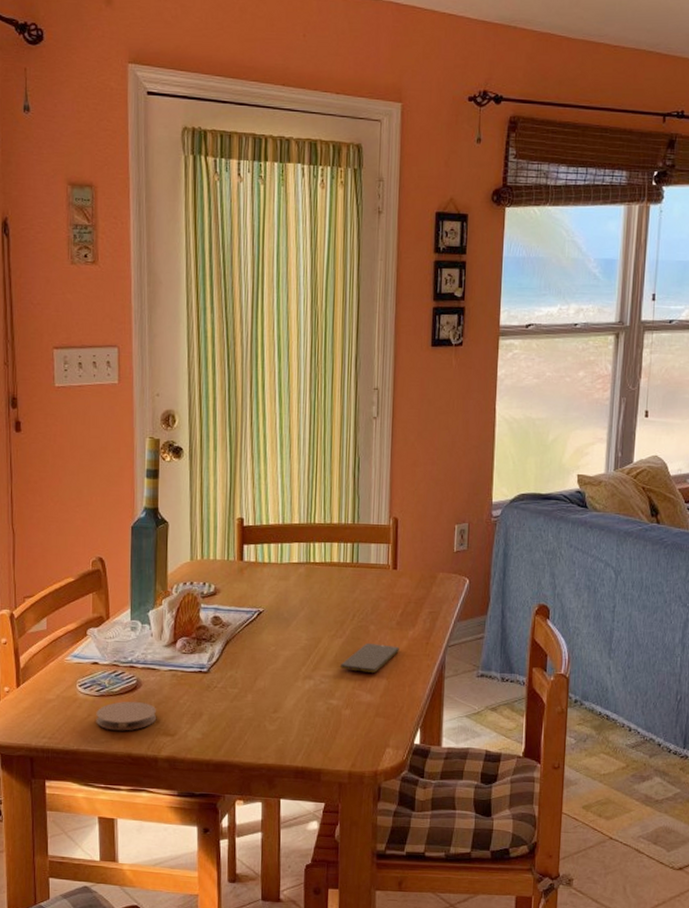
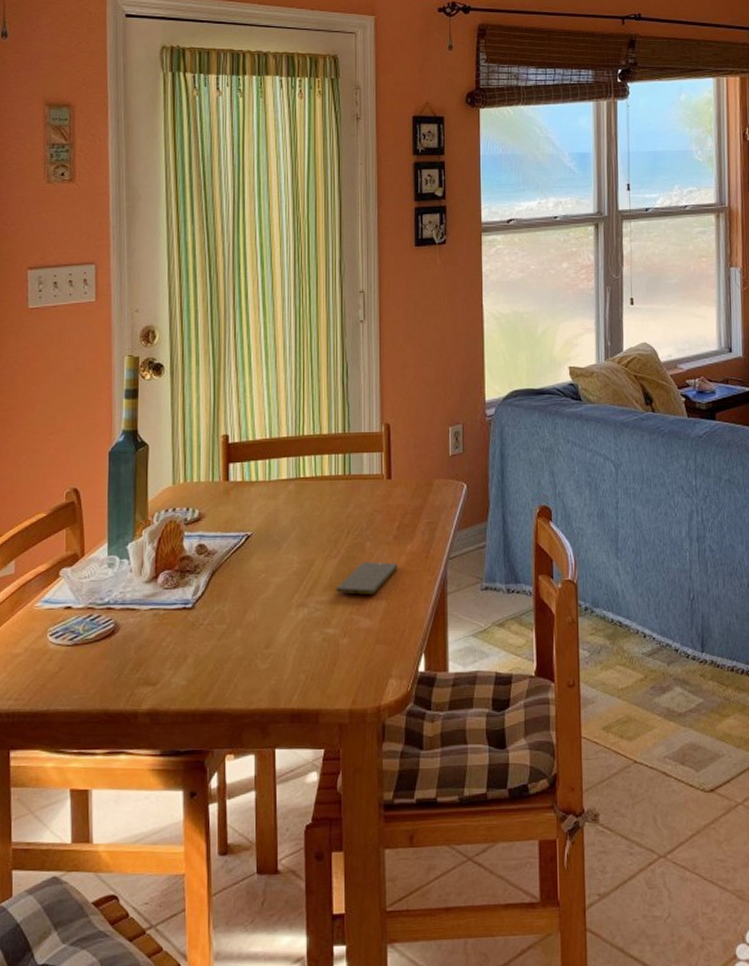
coaster: present [96,701,157,731] -> none [68,648,137,685]

